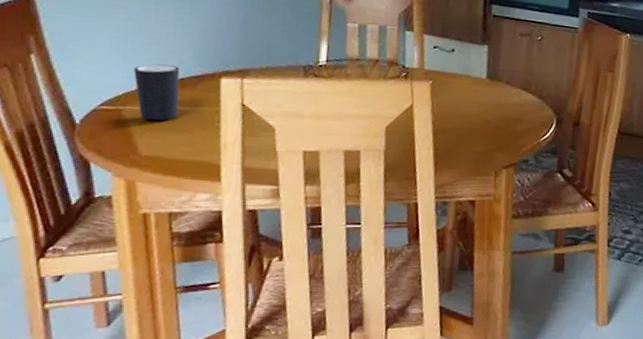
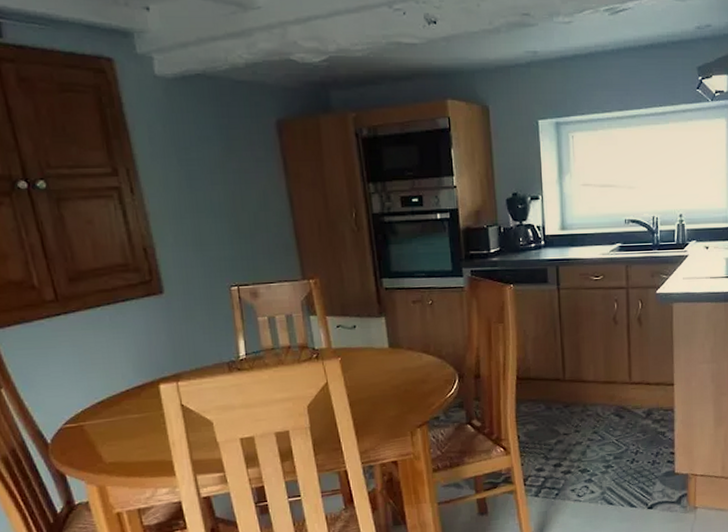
mug: present [134,64,180,121] -> none [86,380,130,432]

